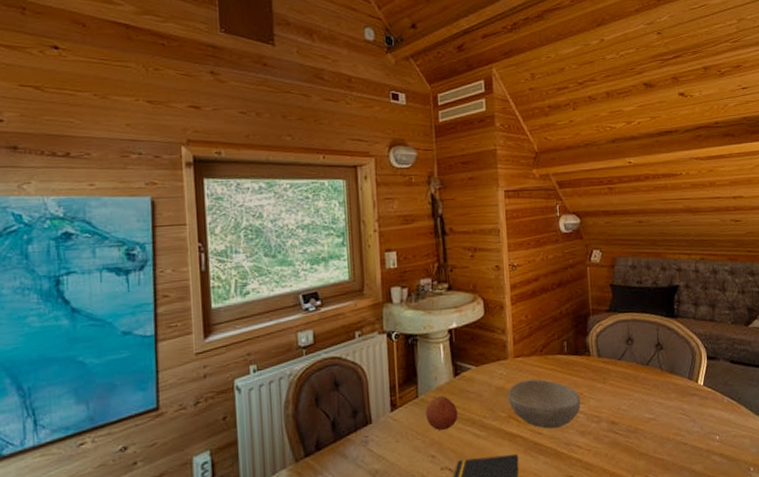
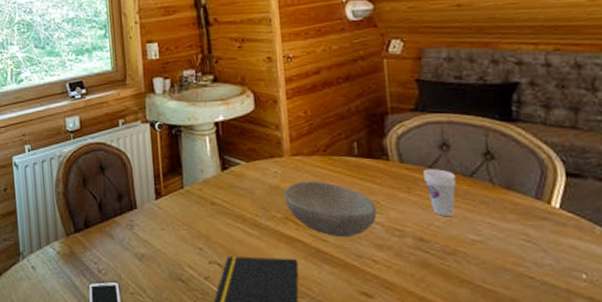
fruit: present [425,395,458,431] -> none [191,188,227,224]
cup: none [615,360,638,401] -> present [423,169,457,217]

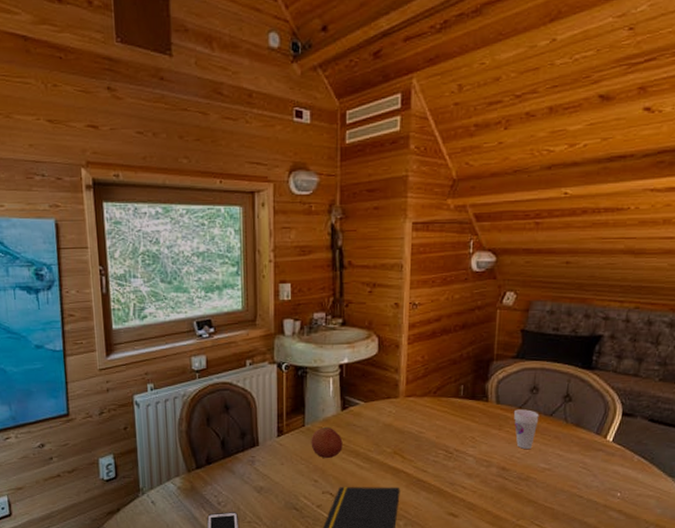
fruit: none [191,188,227,224] -> present [311,426,343,459]
bowl: present [283,181,377,237] -> none [394,419,472,468]

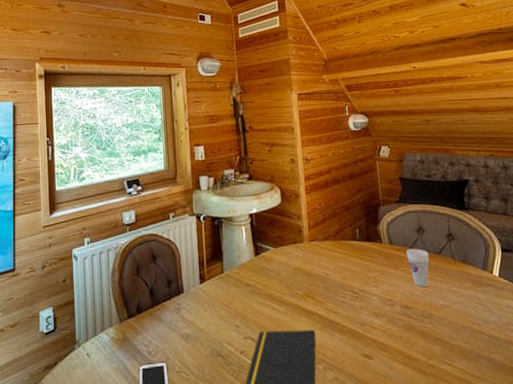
fruit: present [311,426,343,459] -> none [230,272,259,304]

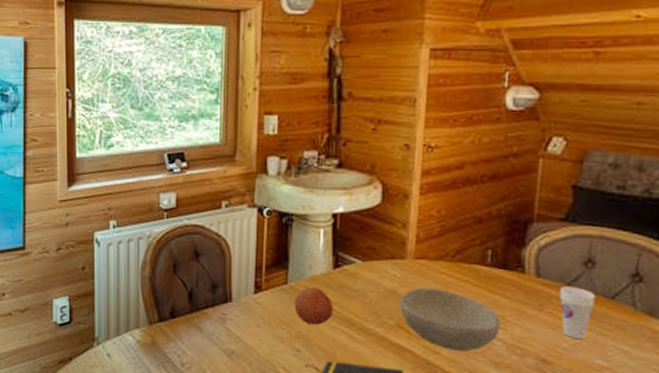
fruit: none [230,272,259,304] -> present [294,286,333,326]
bowl: none [304,262,374,309] -> present [399,287,501,352]

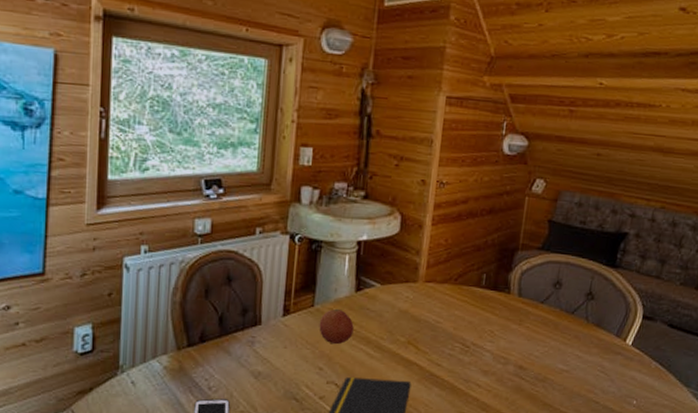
bowl: present [399,287,501,352] -> none [410,307,490,363]
cup: present [560,286,596,340] -> none [535,304,561,349]

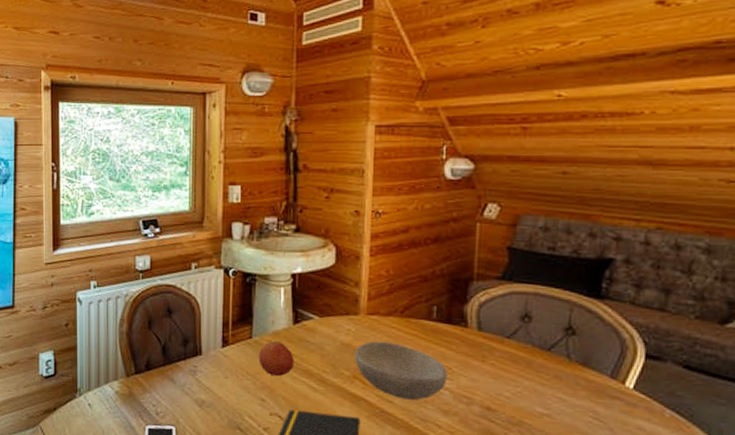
bowl: none [410,307,490,363] -> present [354,341,448,400]

